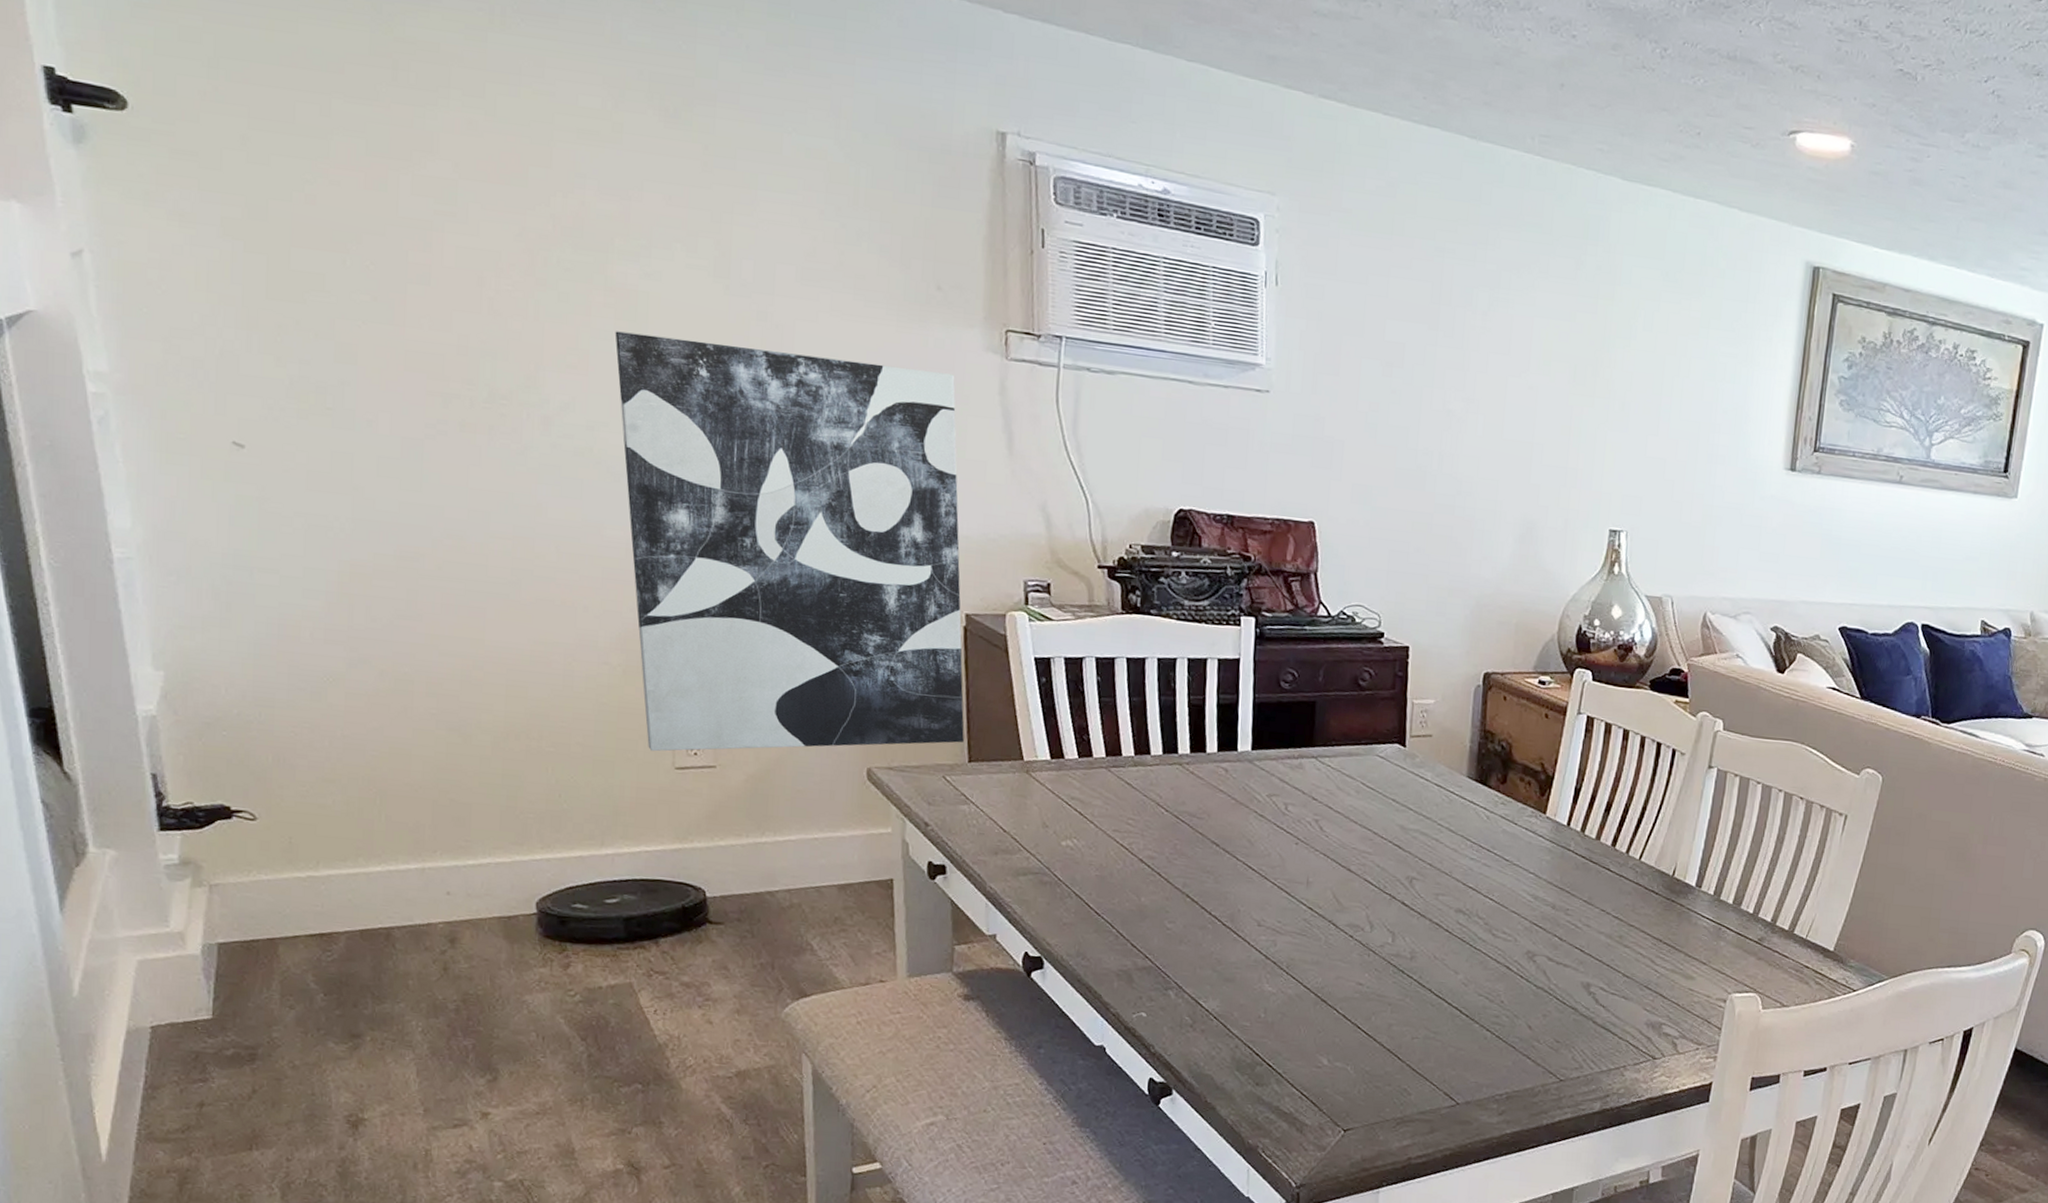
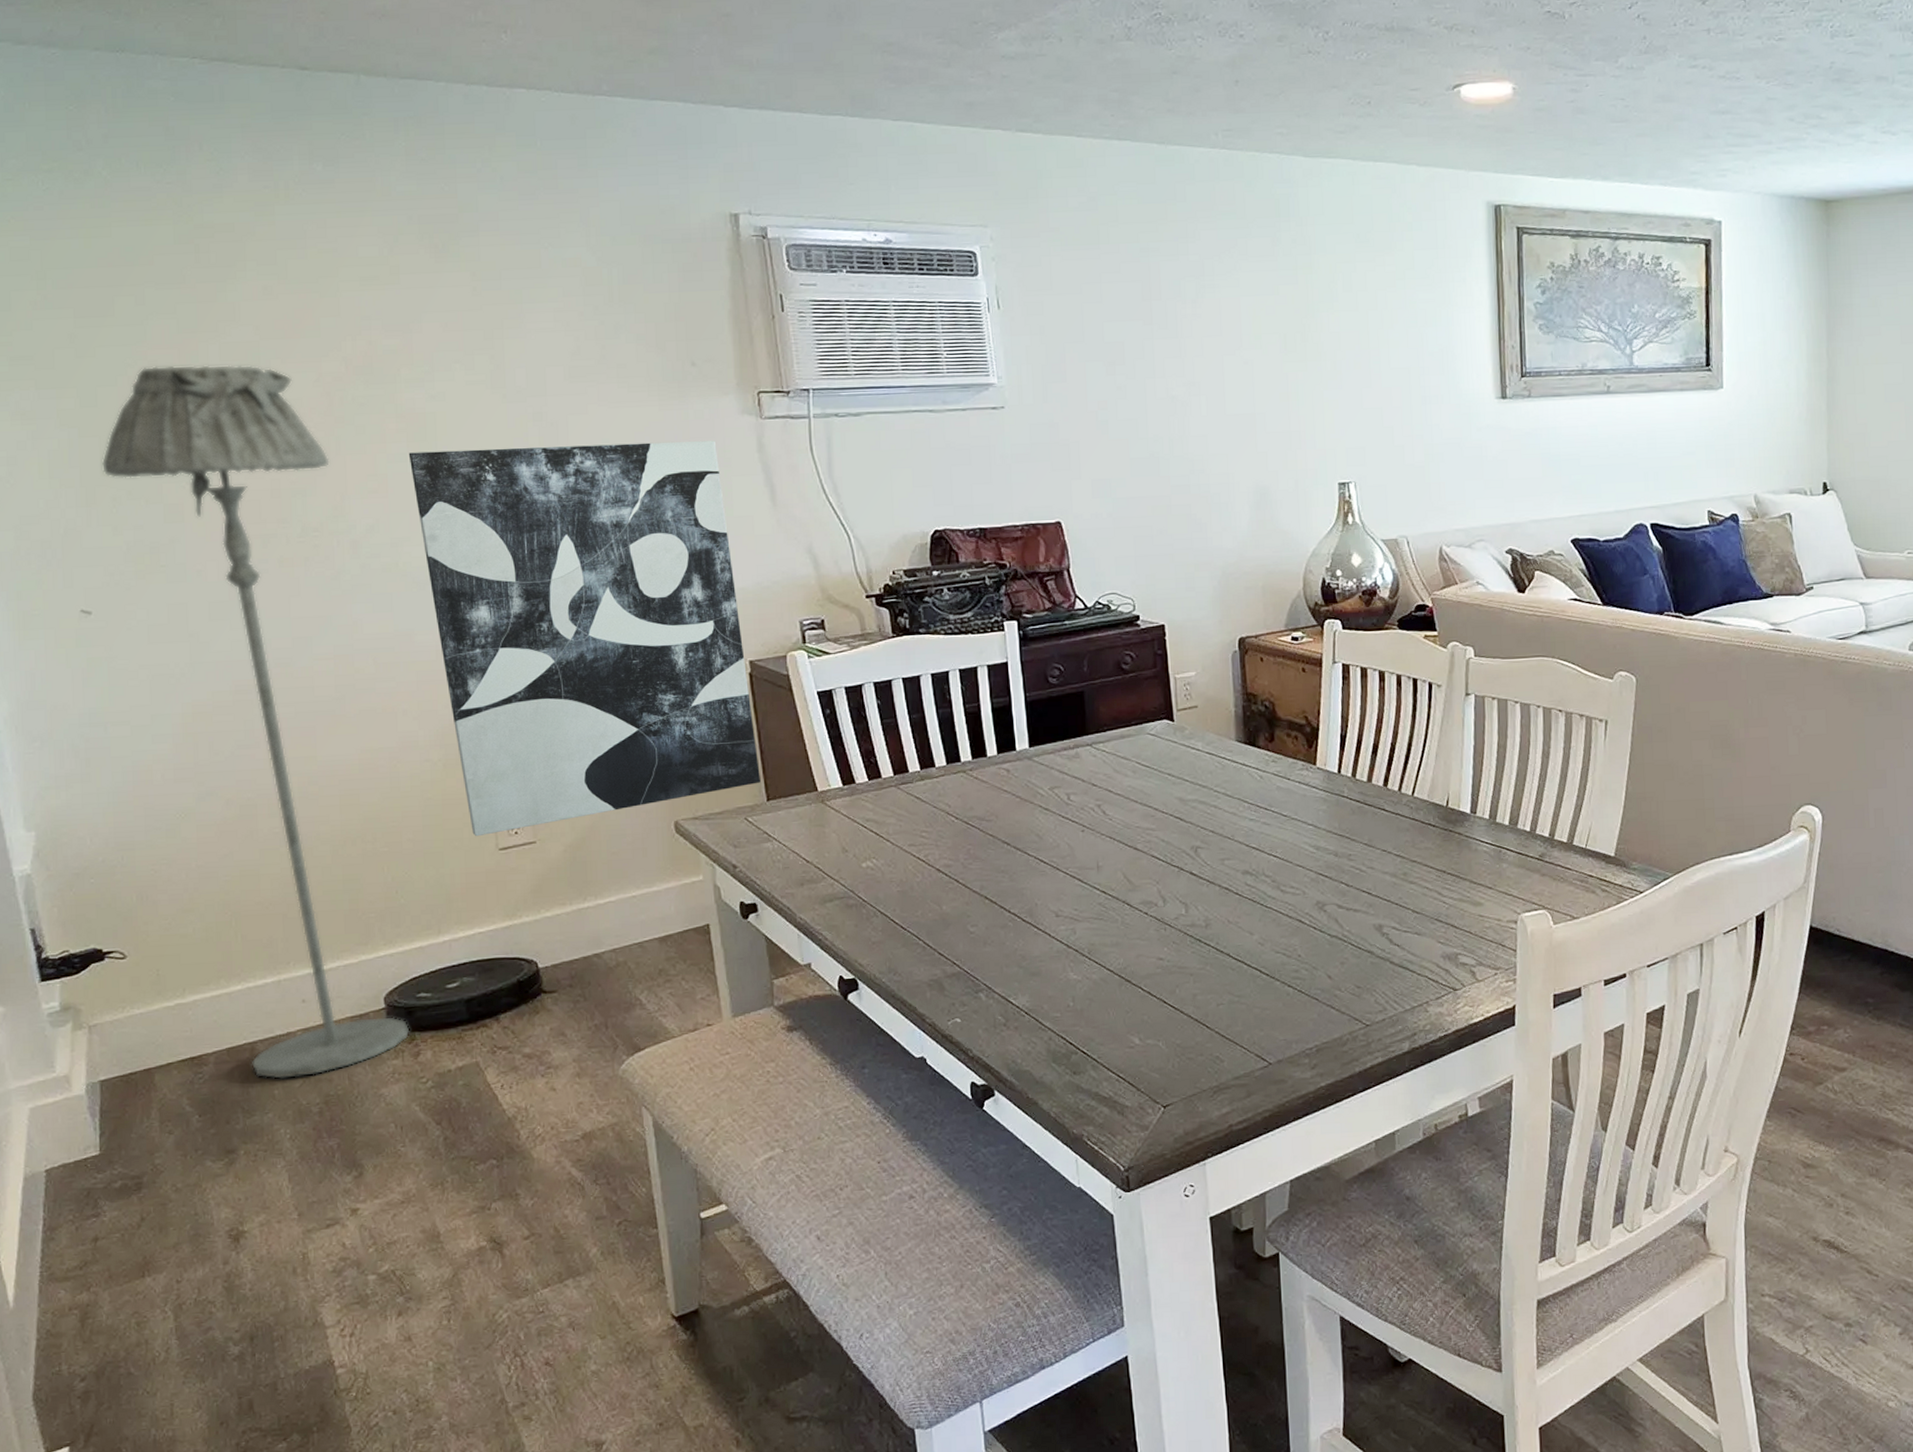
floor lamp: none [267,186,562,972] -> present [101,364,410,1080]

